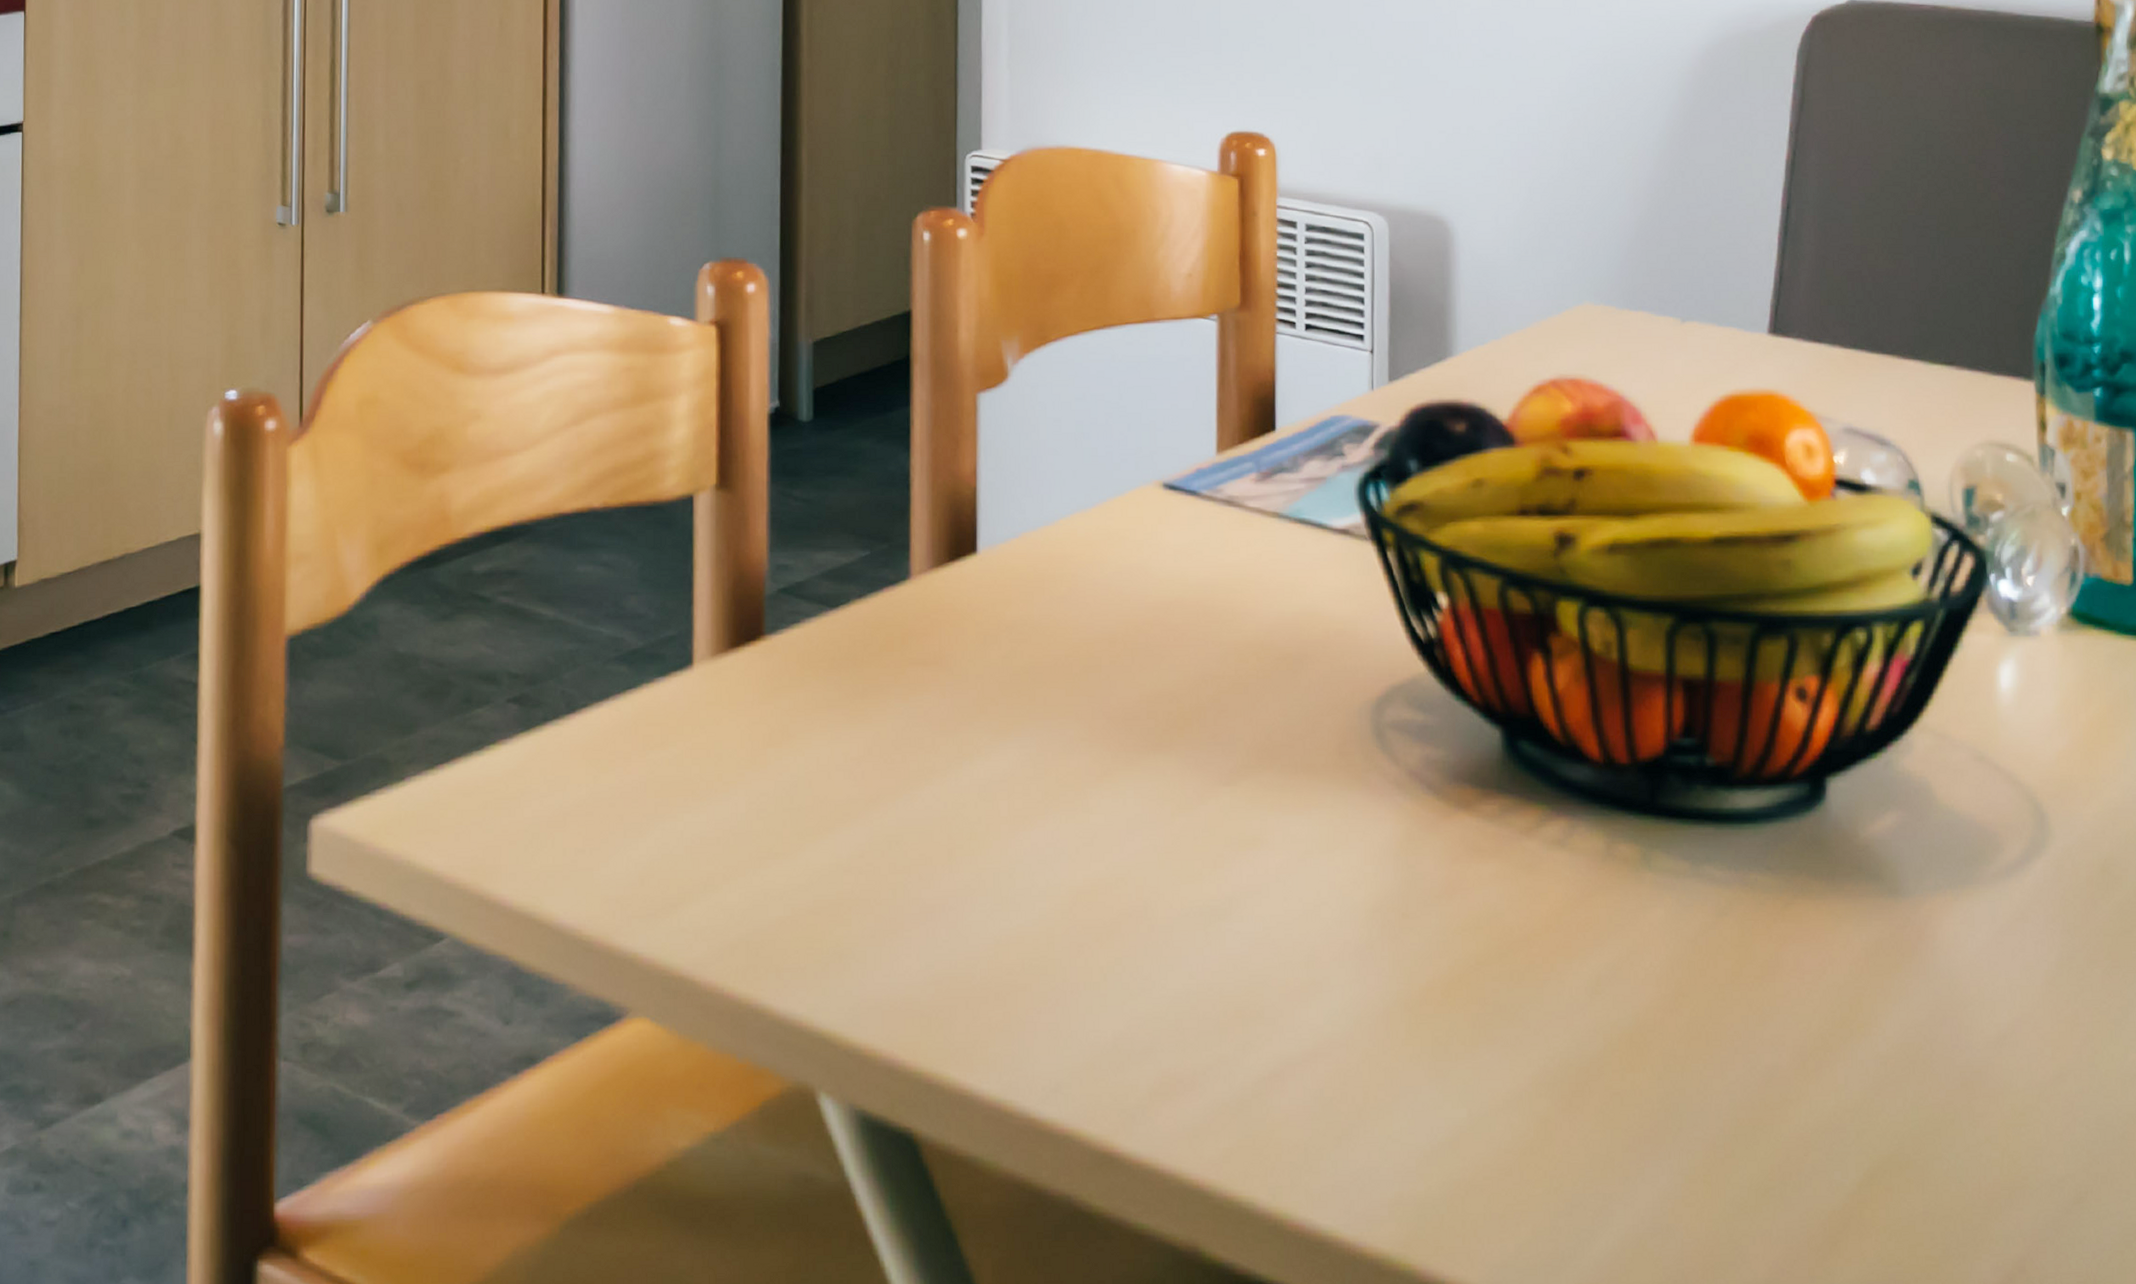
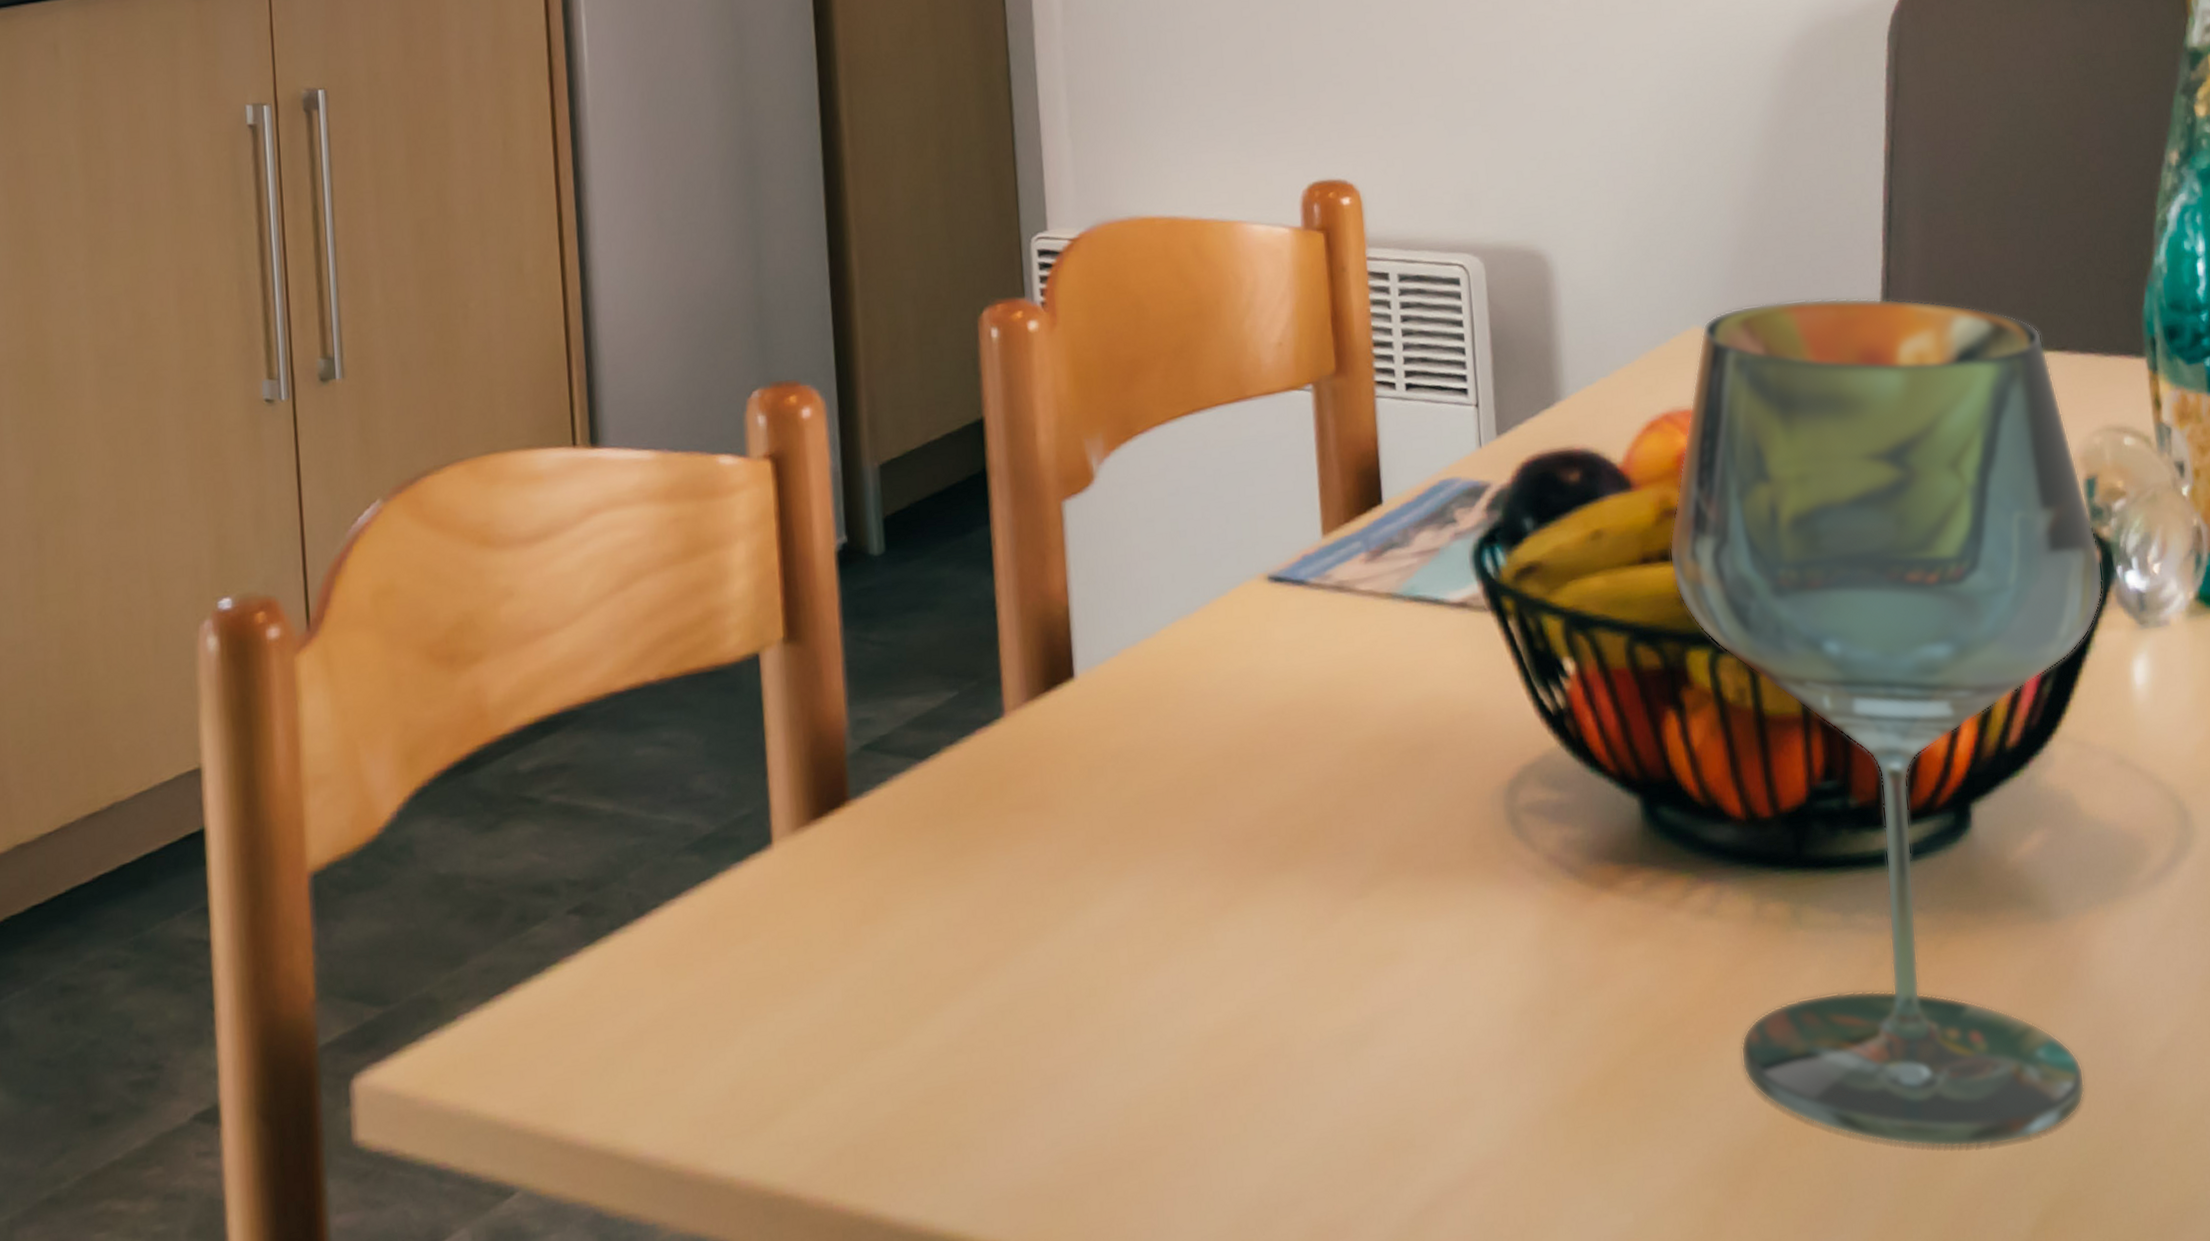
wine glass: none [1547,289,1976,1099] -> present [1669,297,2104,1147]

